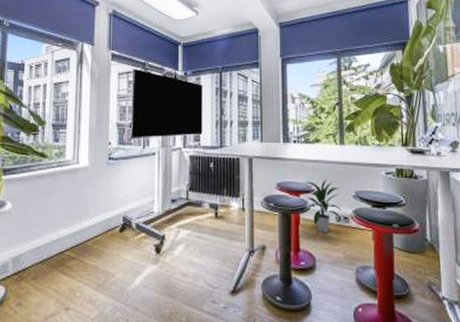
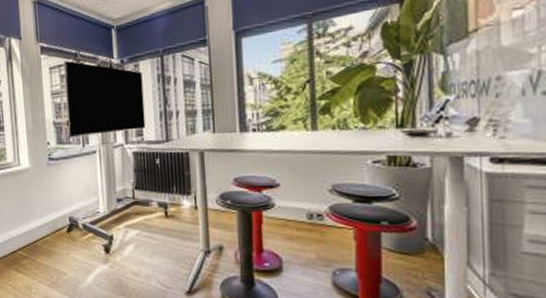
indoor plant: present [305,178,342,233] -> none [268,171,315,232]

